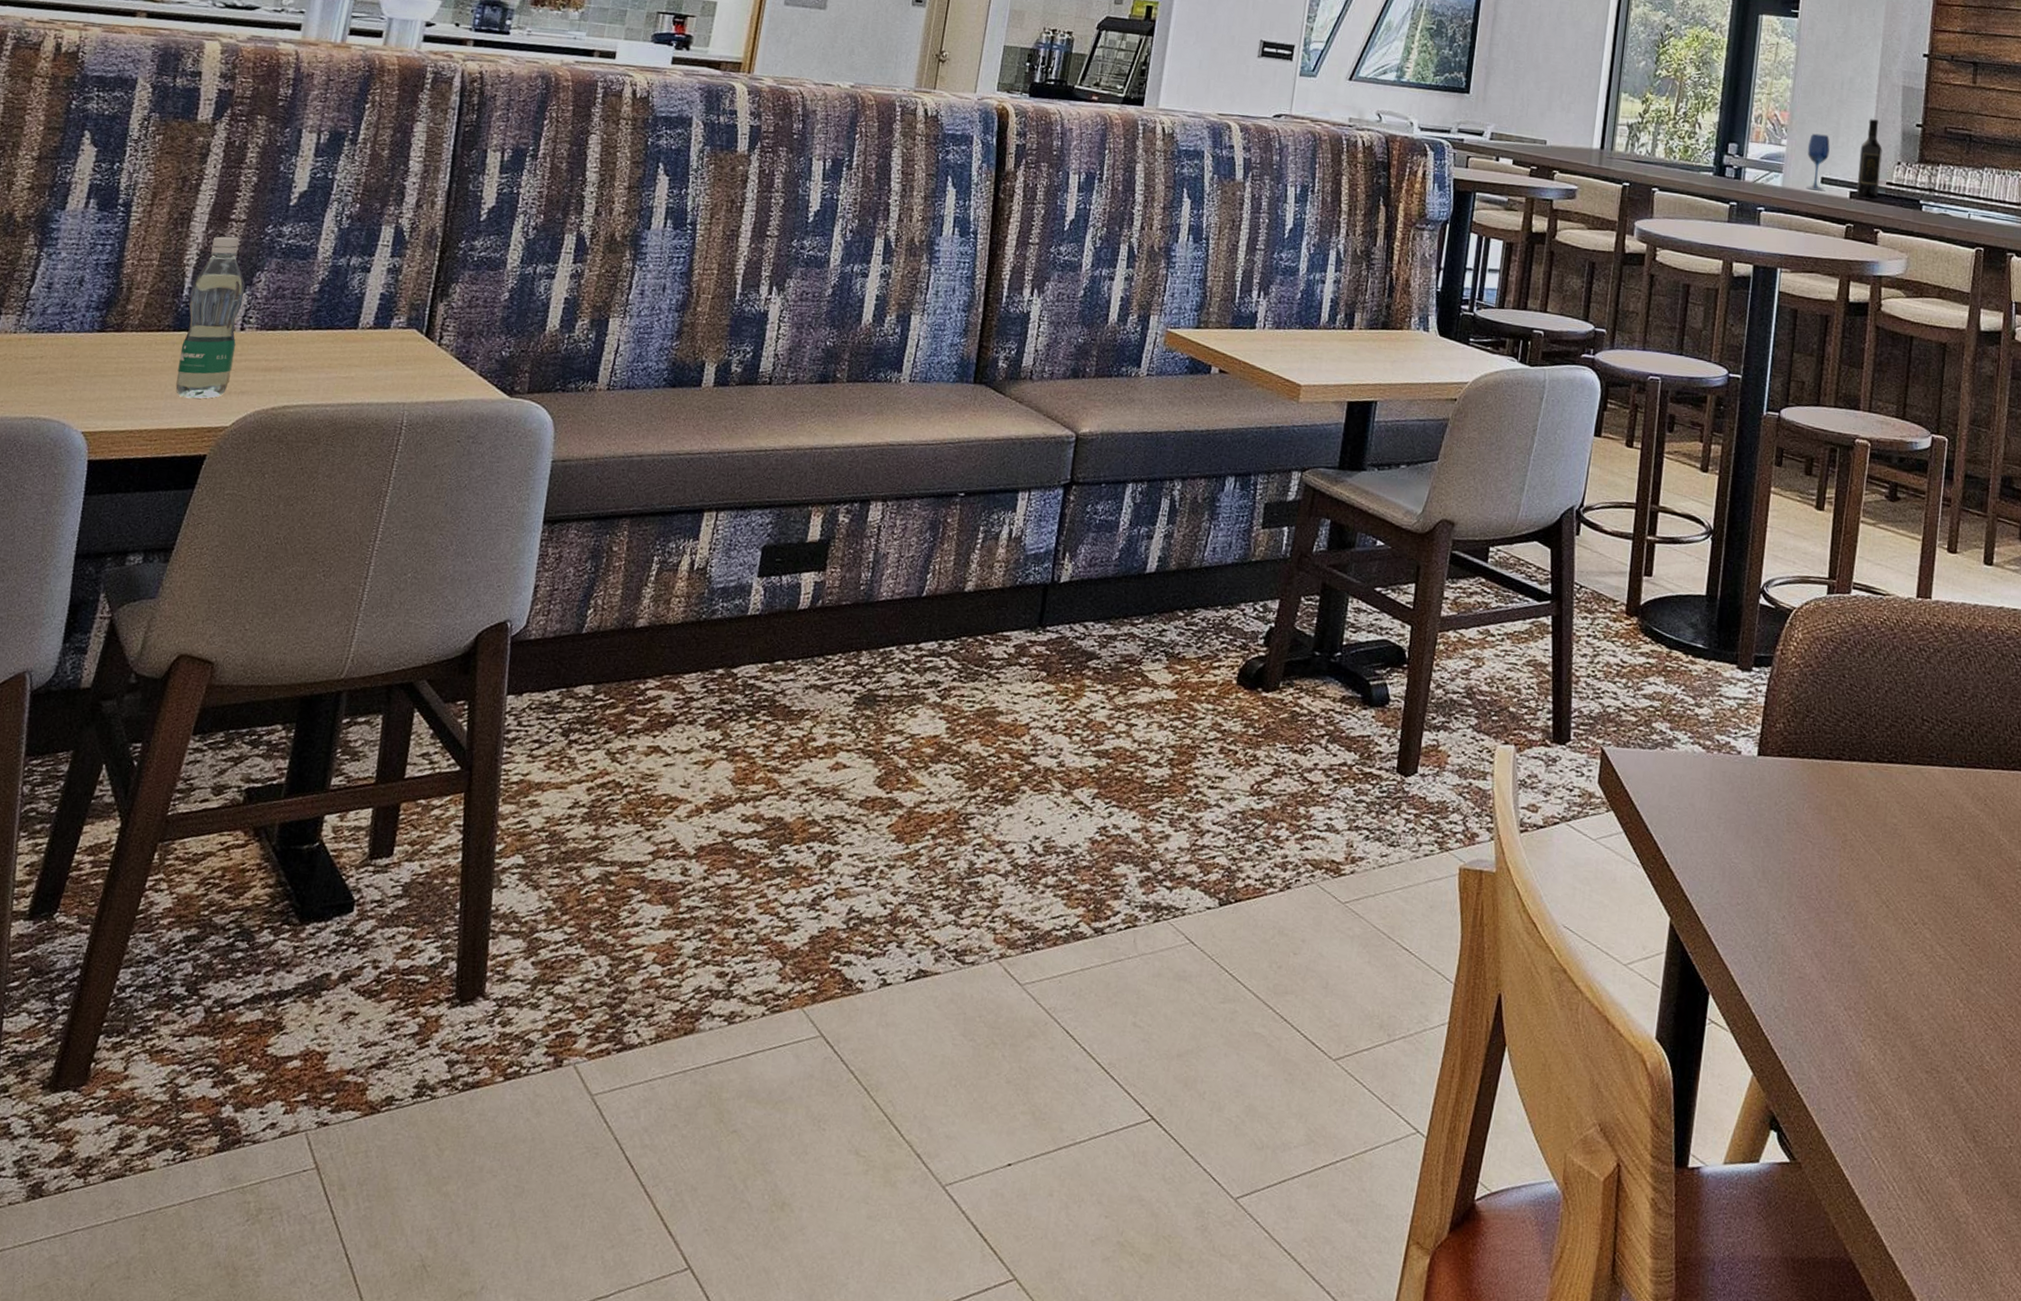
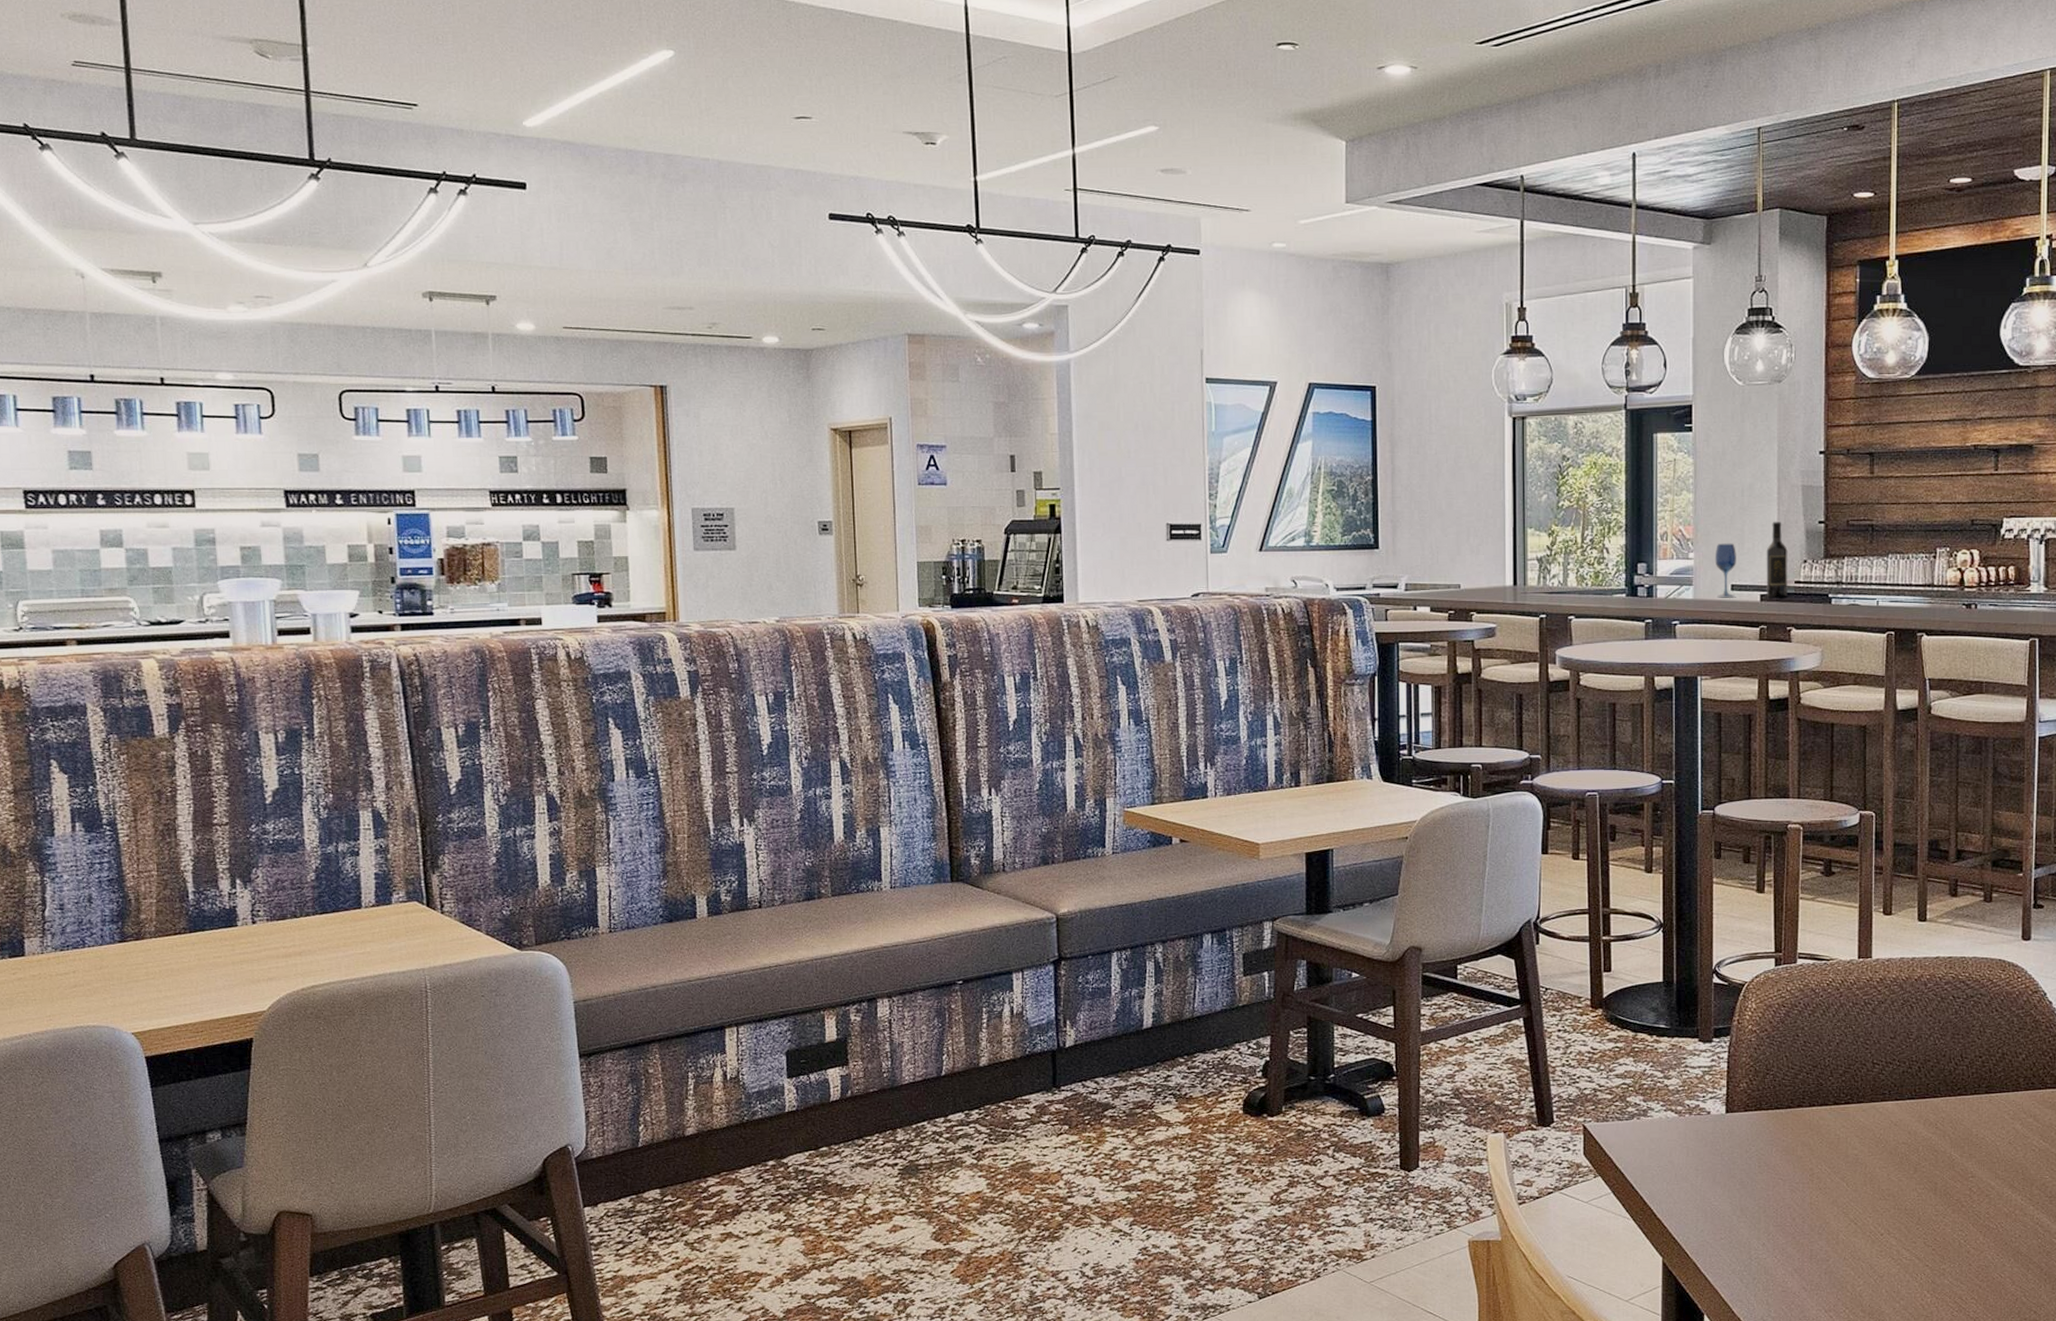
bottle: present [175,236,245,399] -> none [194,840,255,991]

